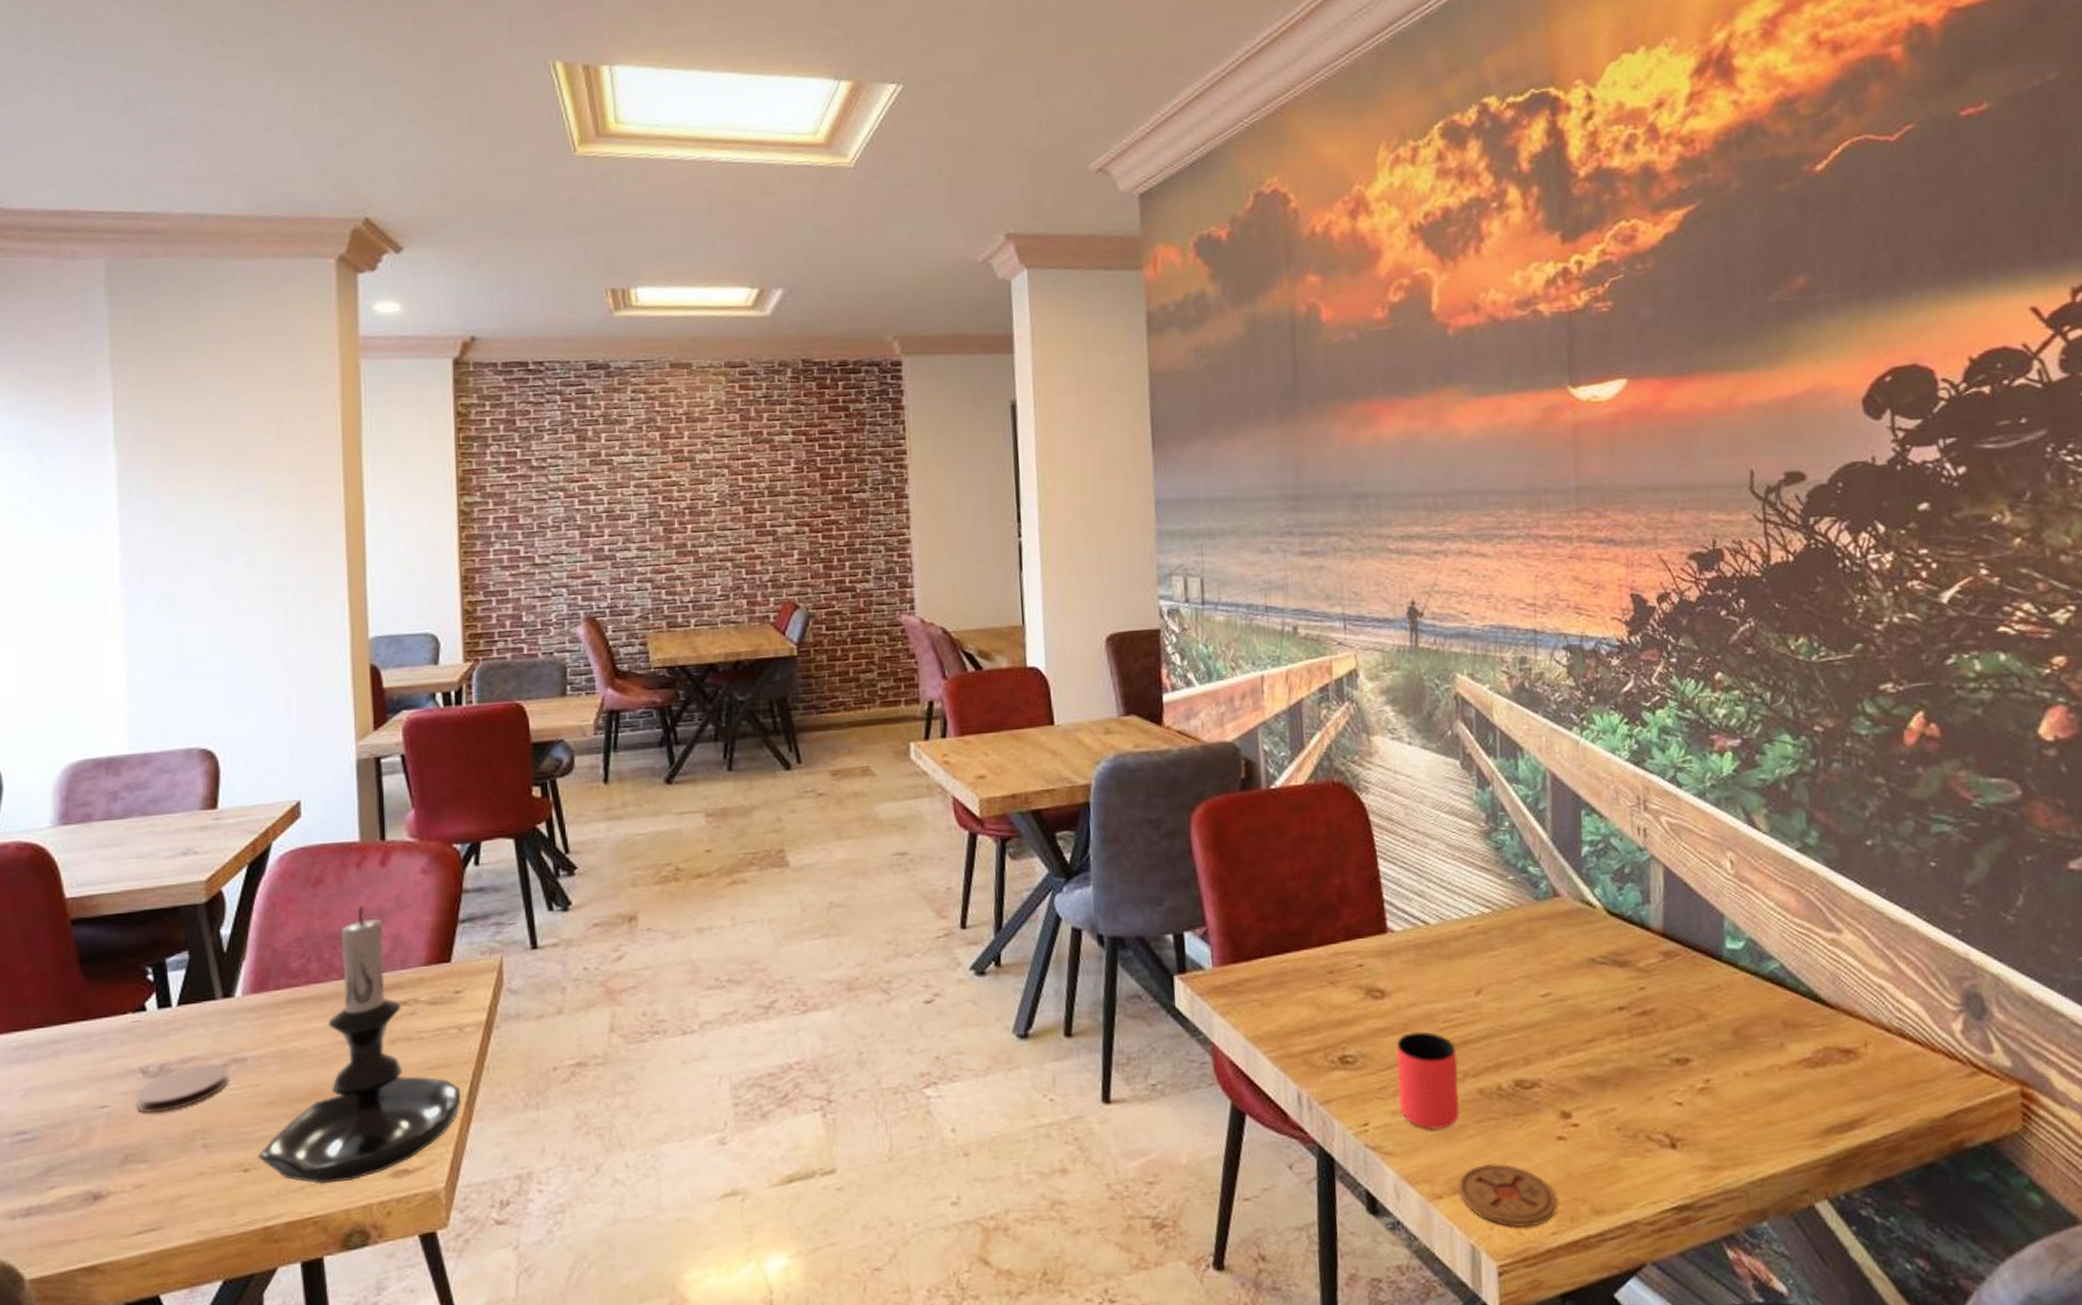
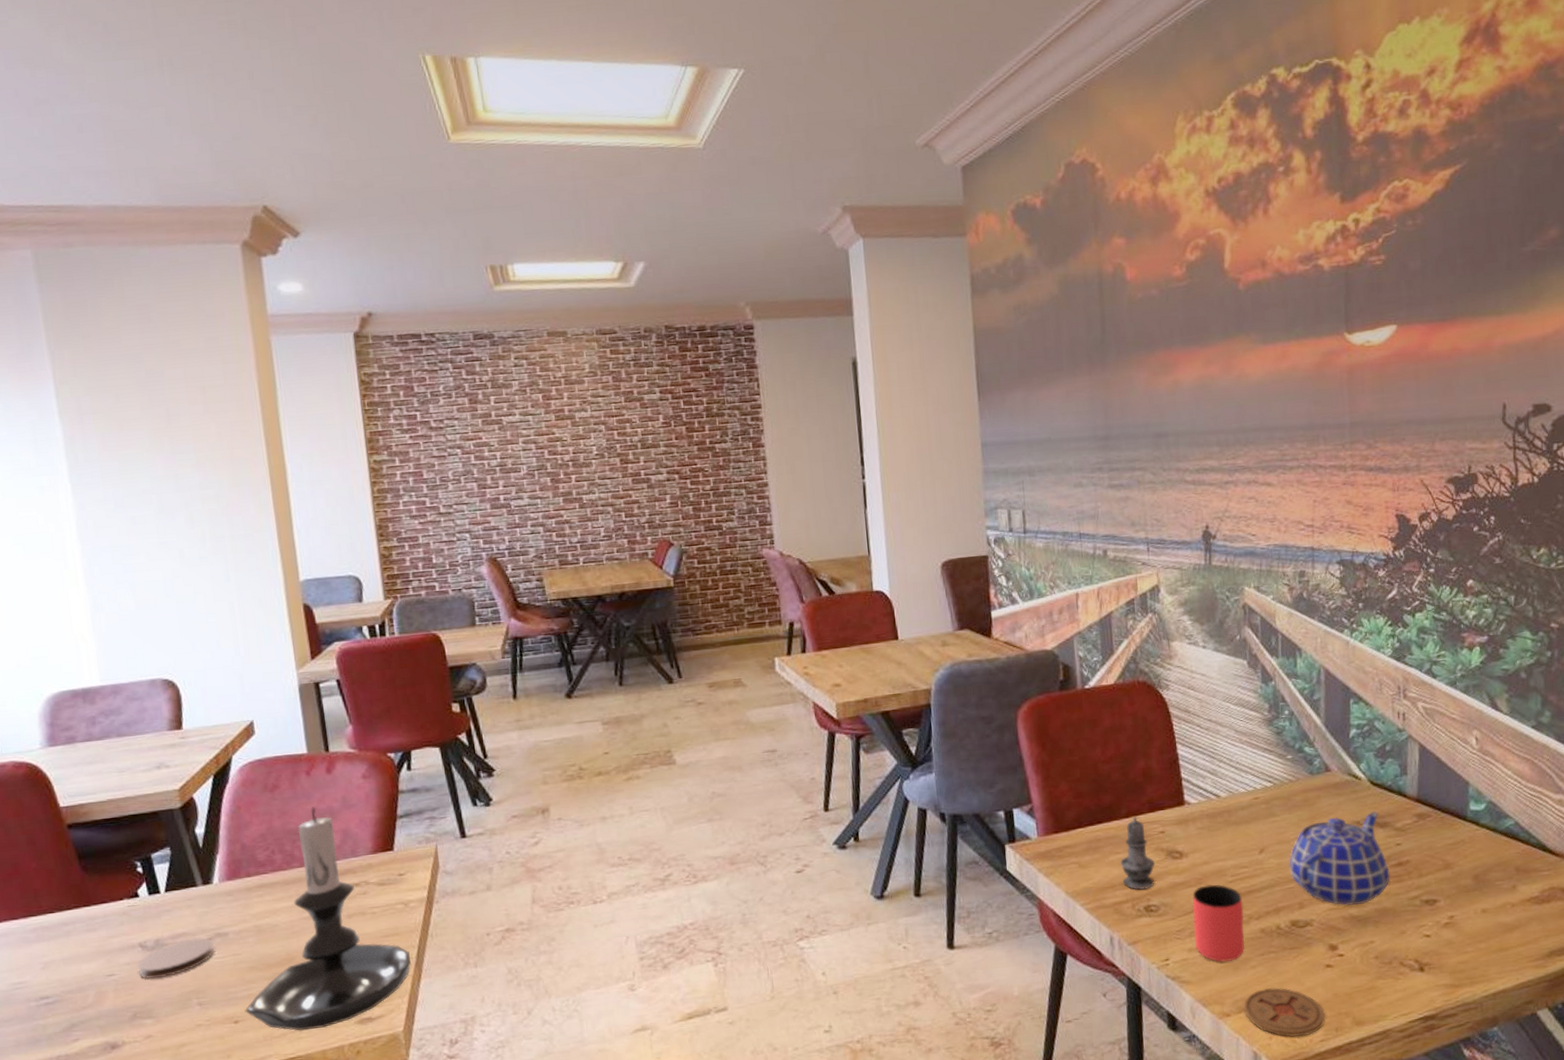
salt shaker: none [1310,945,1352,1036] -> present [1120,816,1156,890]
teapot: none [1511,946,1634,1063] -> present [1289,811,1391,905]

